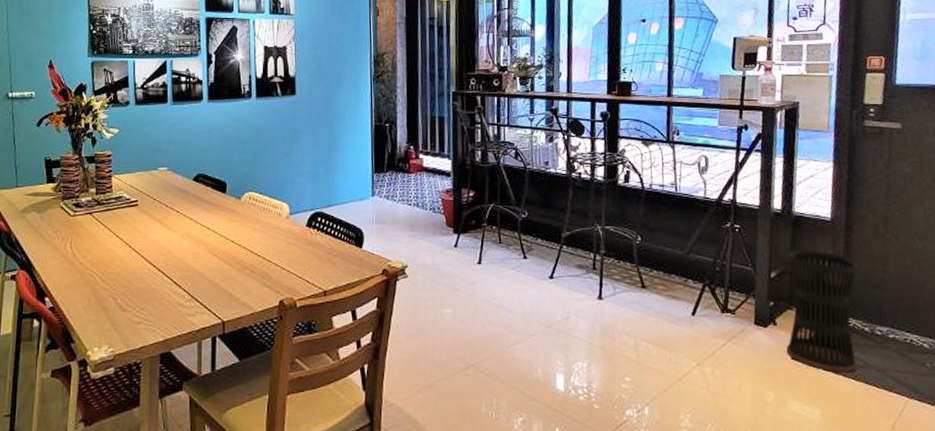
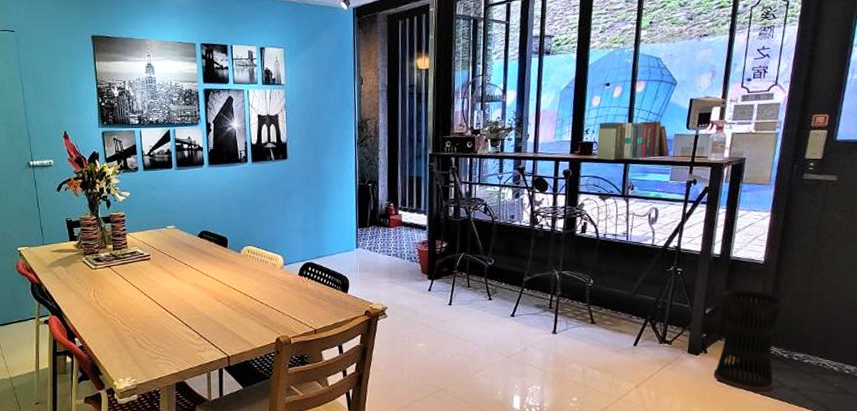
books: none [636,60,716,102] -> present [596,121,670,160]

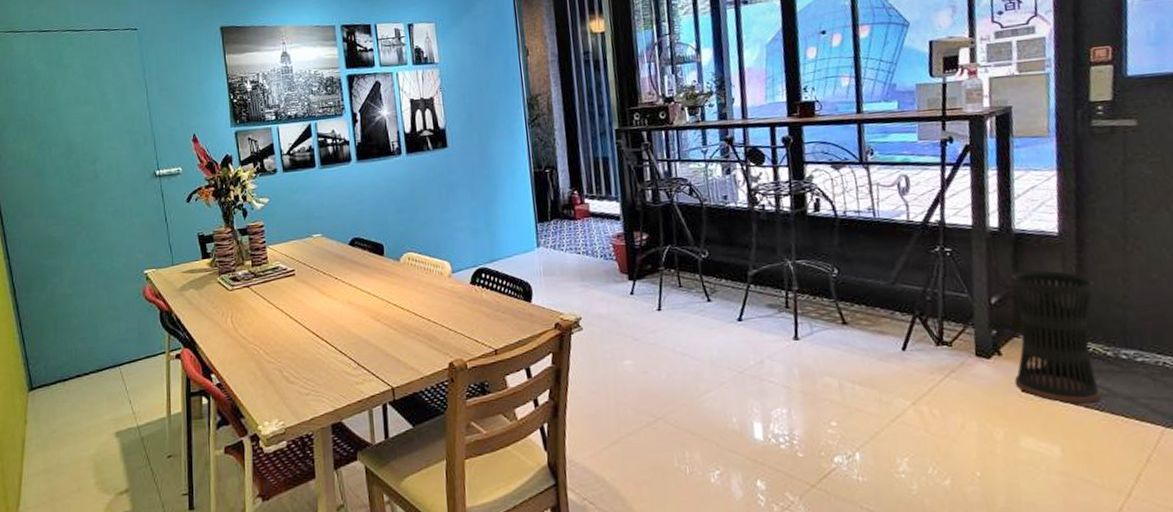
books: present [596,121,670,160] -> none [818,70,914,122]

